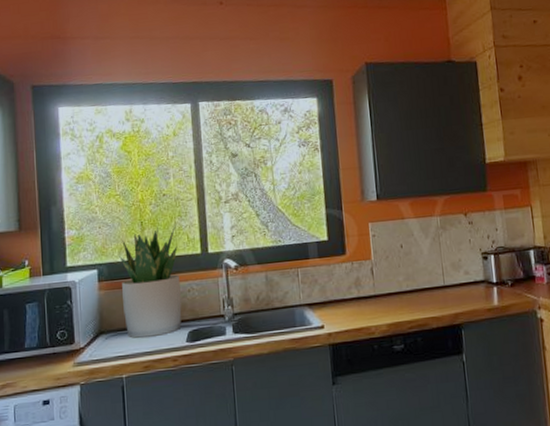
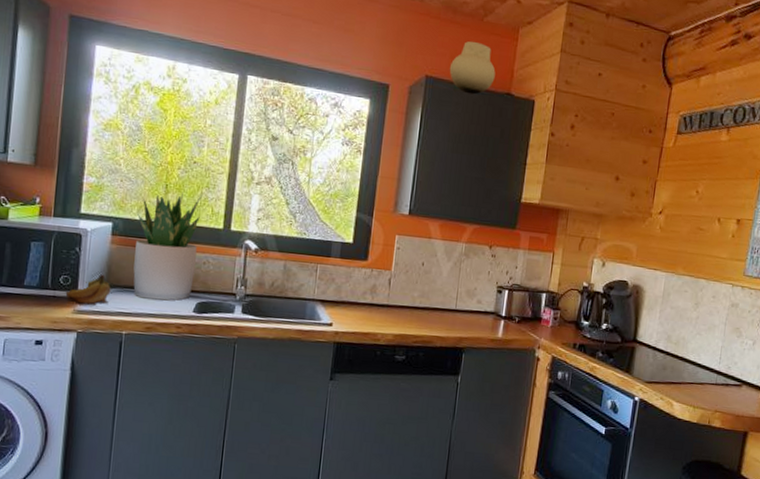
fruit: none [62,322,106,357] -> present [64,274,111,307]
ceramic pot: none [386,20,433,71] -> present [449,41,496,95]

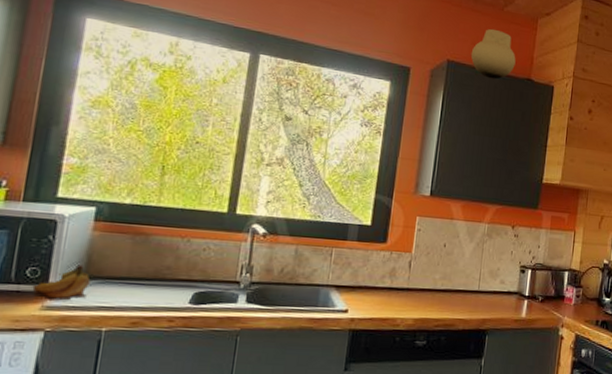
planter: present [133,191,202,301] -> none [117,173,204,292]

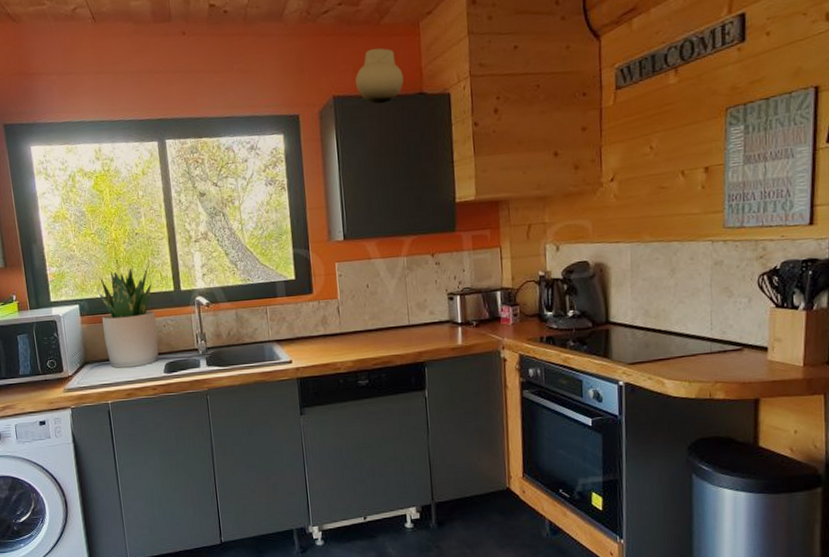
fruit: present [31,264,91,301] -> none [52,353,91,384]
planter: none [117,173,204,292] -> present [97,263,159,368]

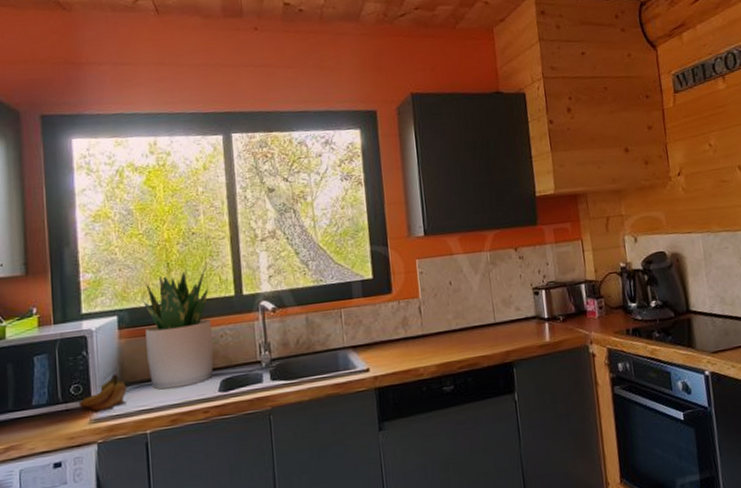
fruit: none [52,353,91,384] -> present [77,373,127,413]
ceramic pot: present [355,48,404,104] -> none [432,49,480,102]

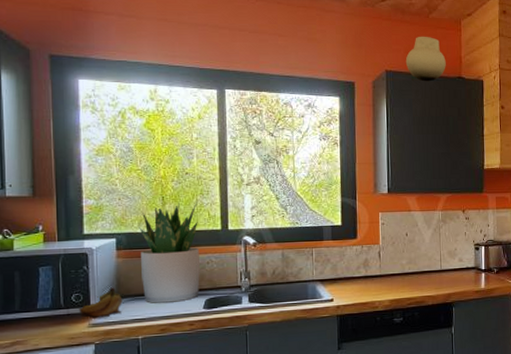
ceramic pot: none [432,49,480,102] -> present [405,36,446,82]

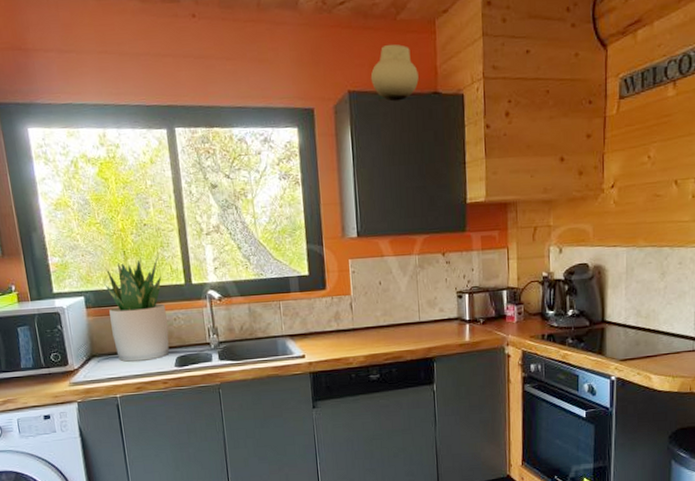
fruit: present [77,287,123,319] -> none [57,346,98,378]

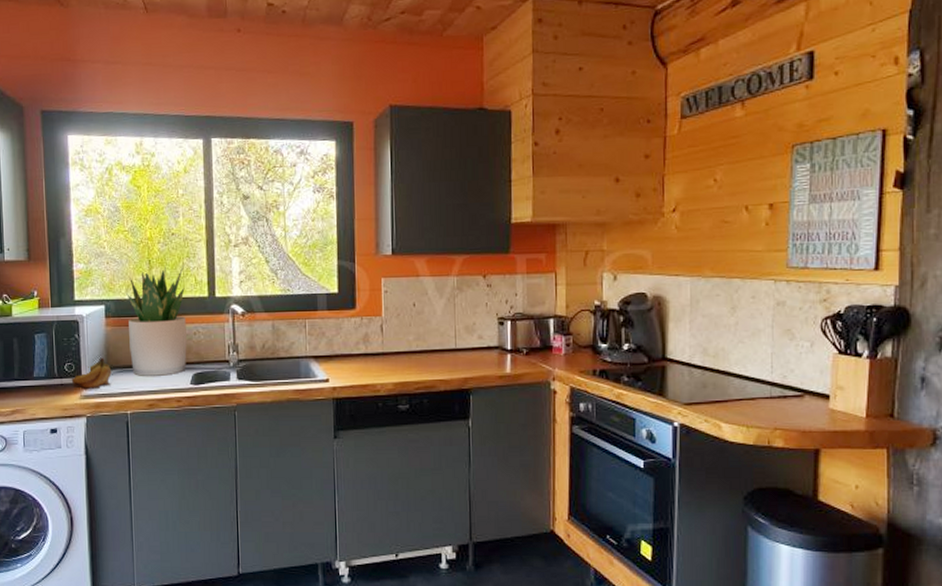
fruit: none [57,346,98,378] -> present [70,357,112,390]
ceramic pot: present [370,44,419,102] -> none [413,59,464,117]

